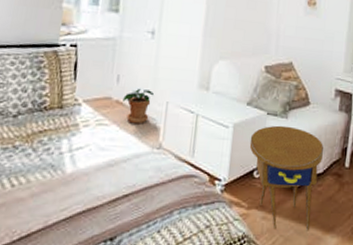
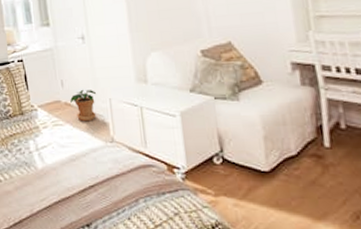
side table: present [249,125,323,231] -> none [201,108,294,219]

